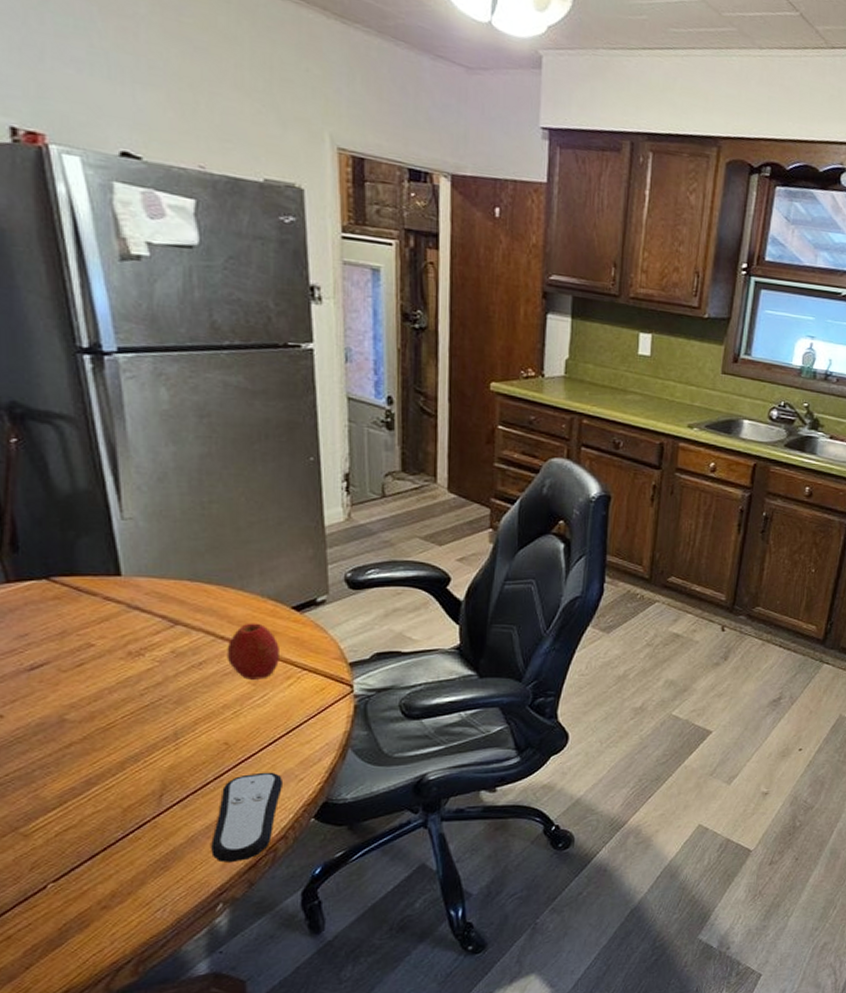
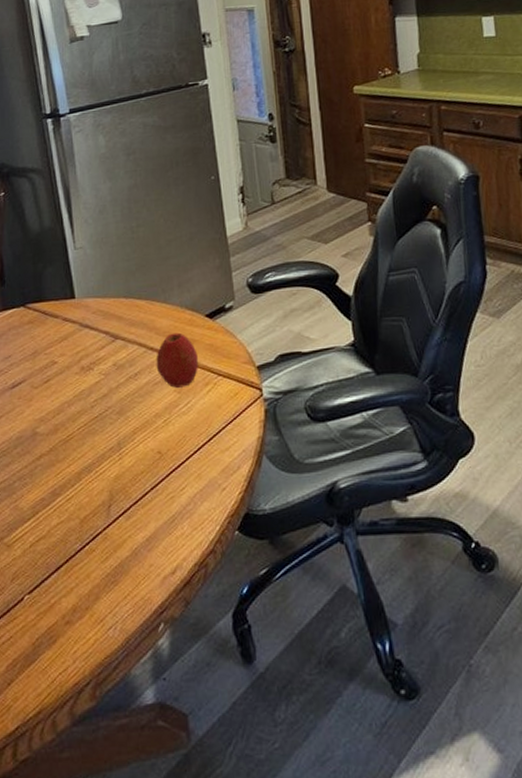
remote control: present [211,772,282,863] -> none [151,481,208,579]

